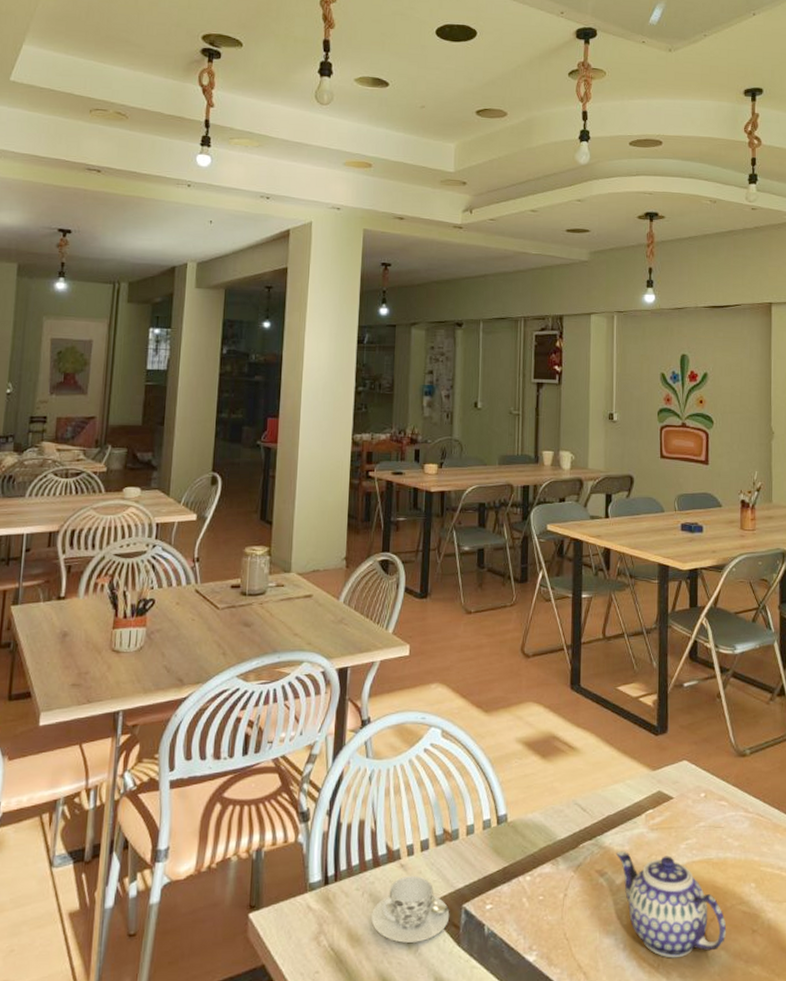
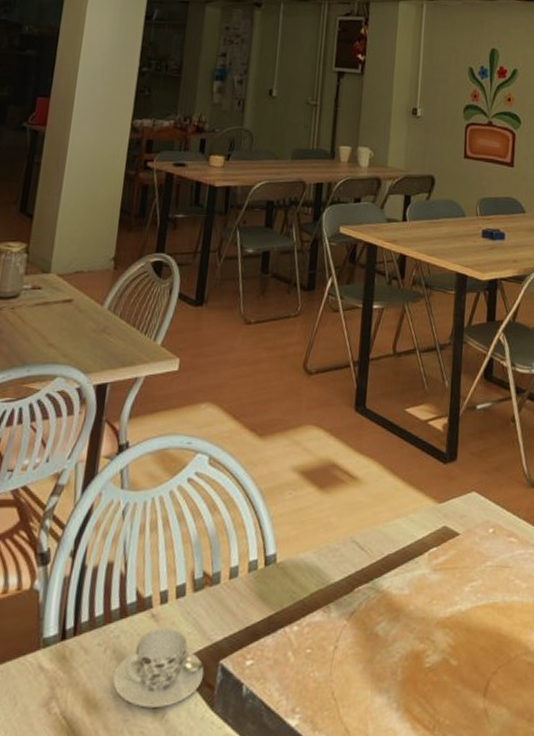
teapot: present [615,850,727,959] -> none [393,594,510,719]

